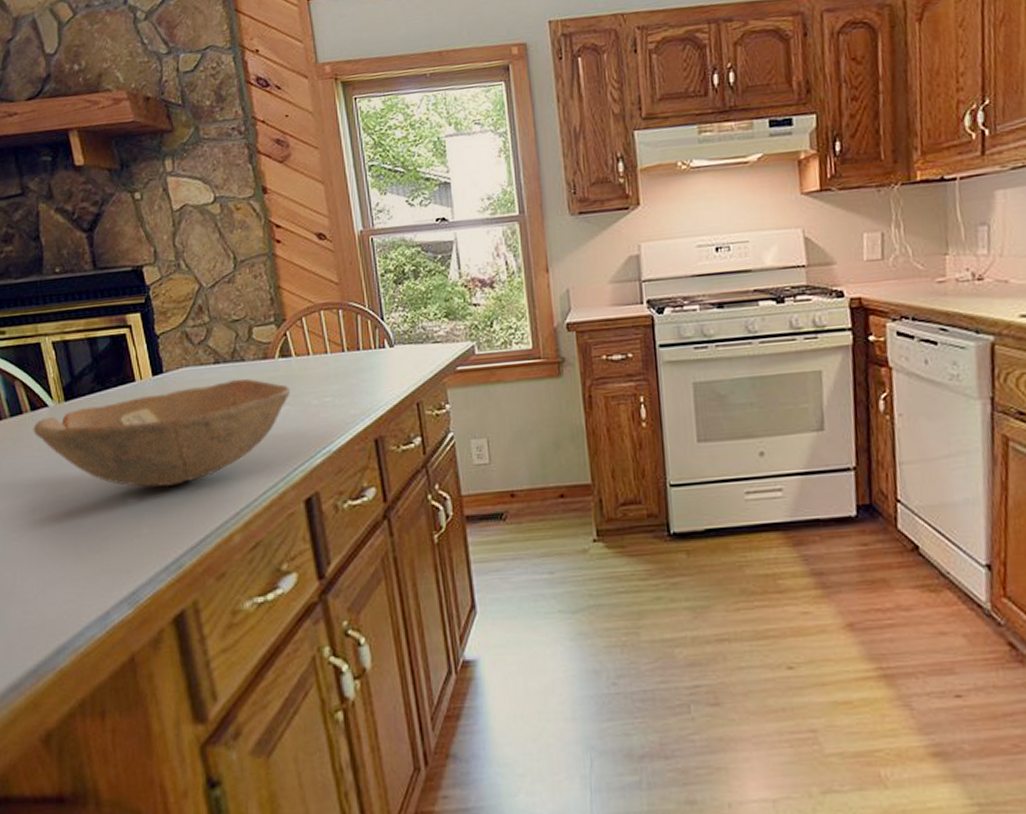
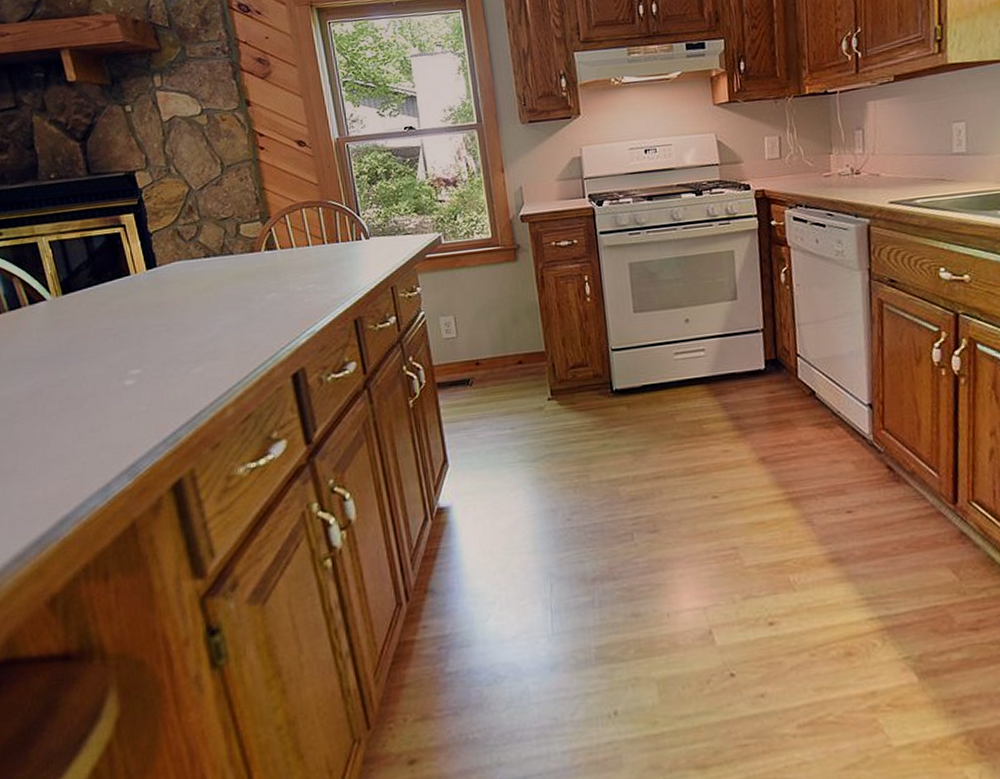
bowl: present [33,378,290,487] -> none [32,270,276,370]

